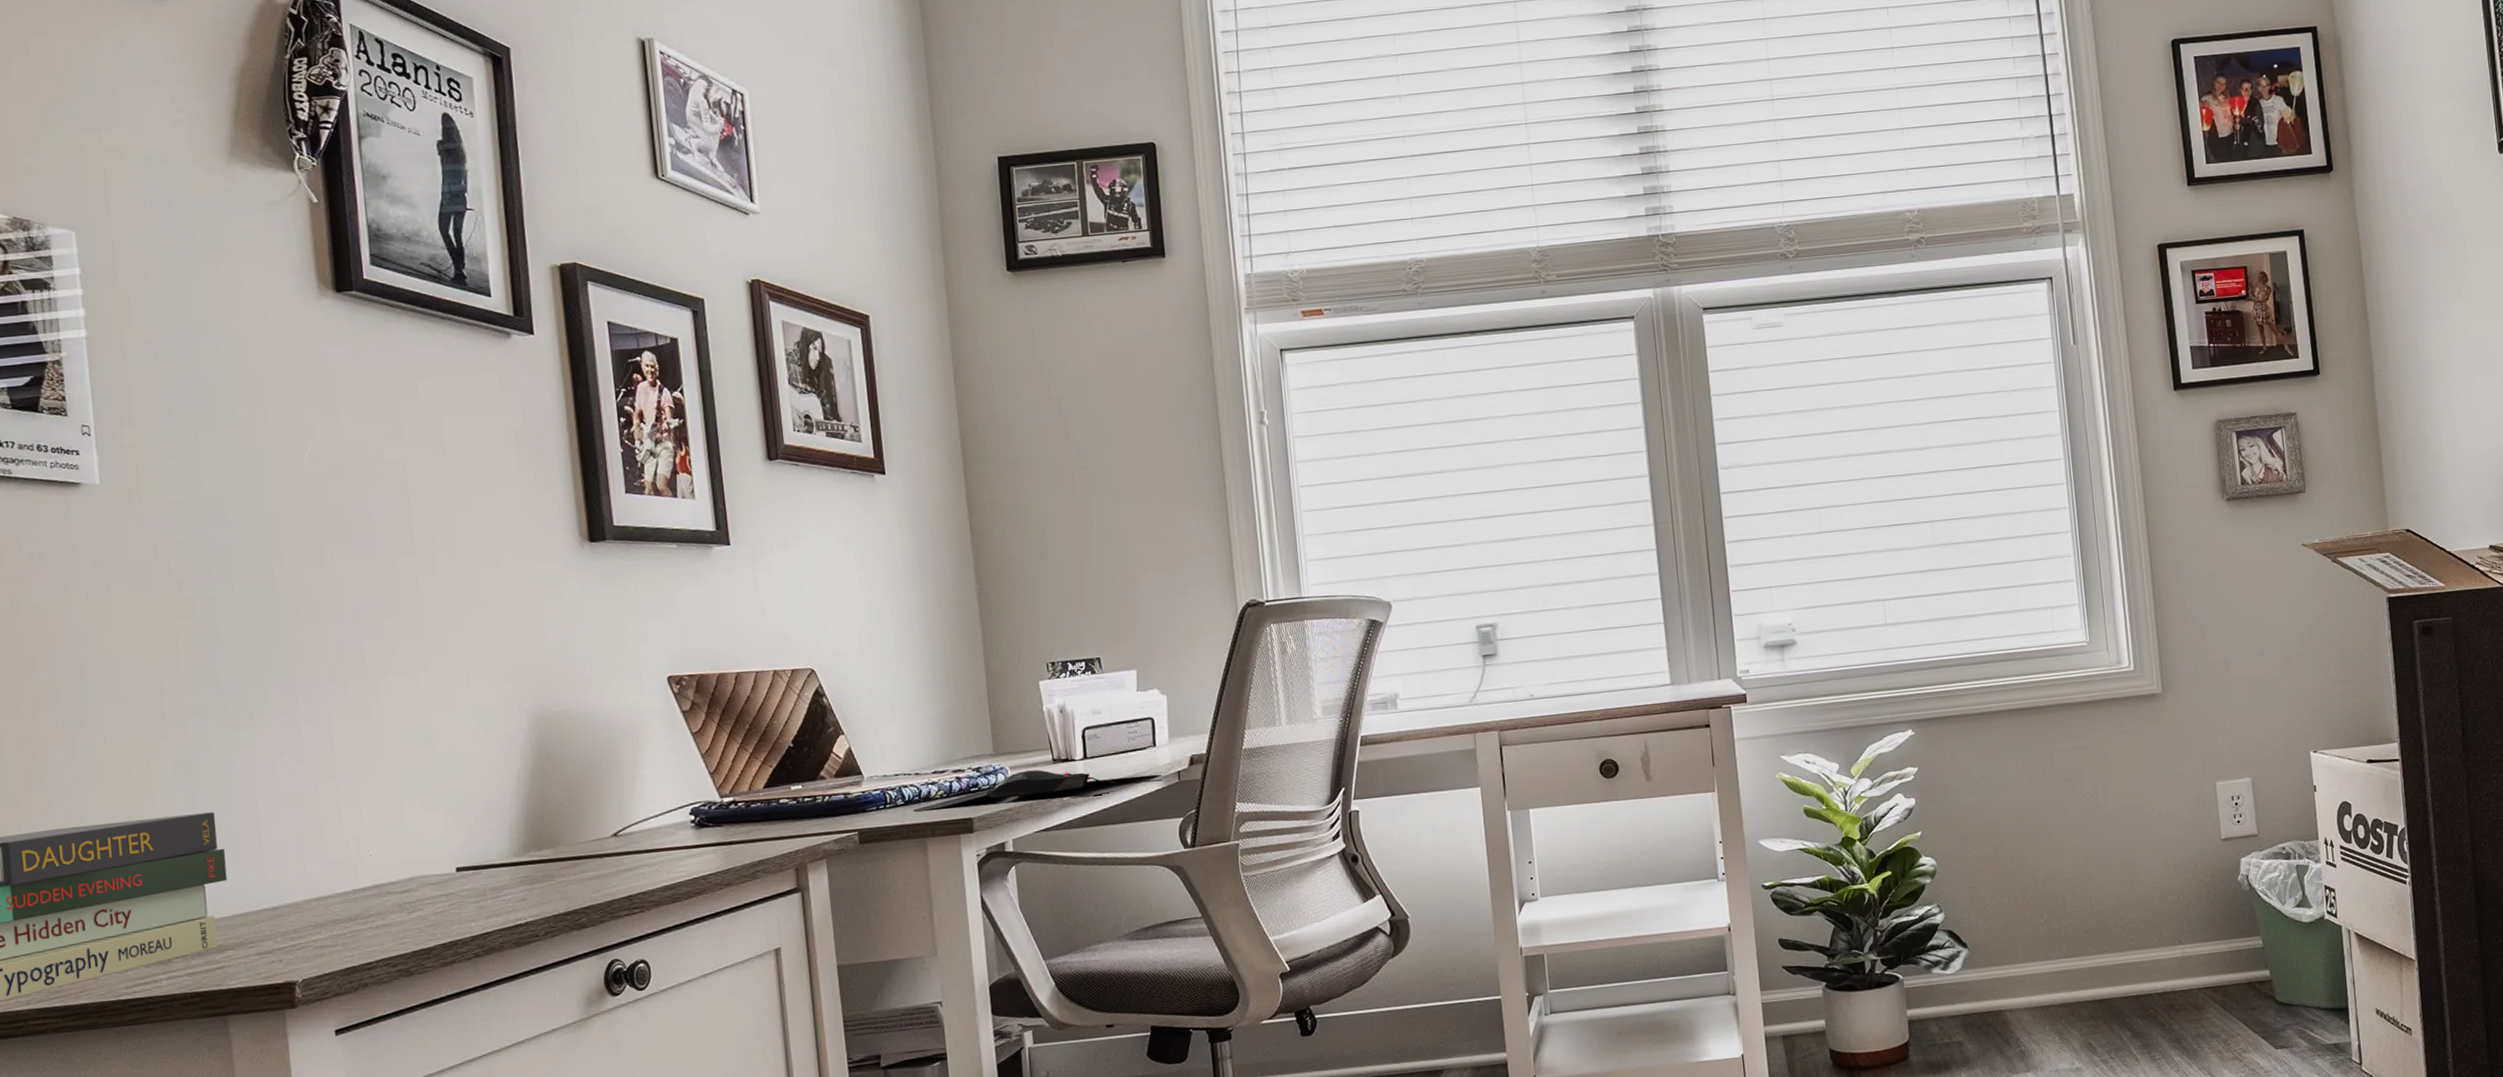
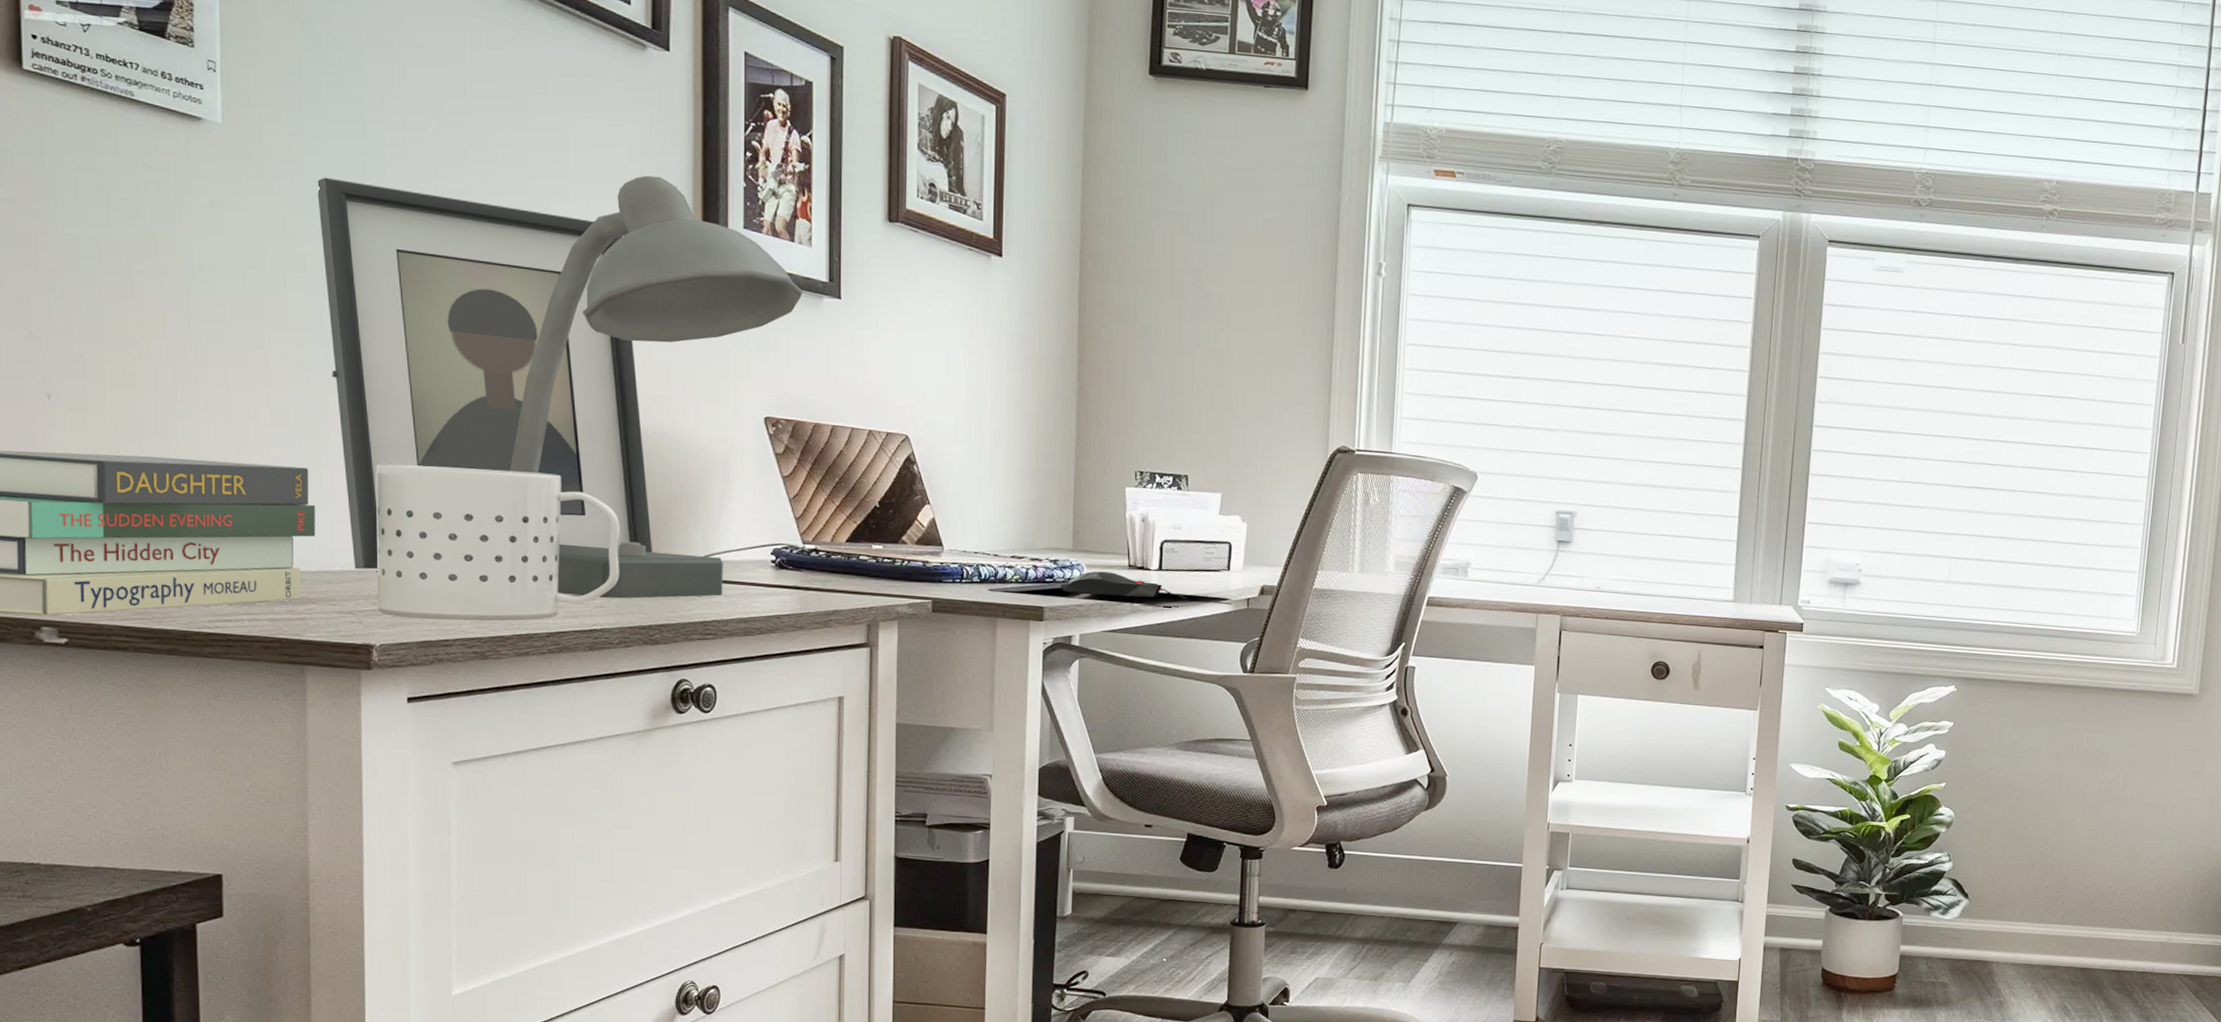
picture frame: none [197,512,570,907] -> present [316,177,653,570]
mug: none [282,772,539,948] -> present [375,464,620,621]
desk lamp: none [416,457,692,895] -> present [509,175,803,599]

